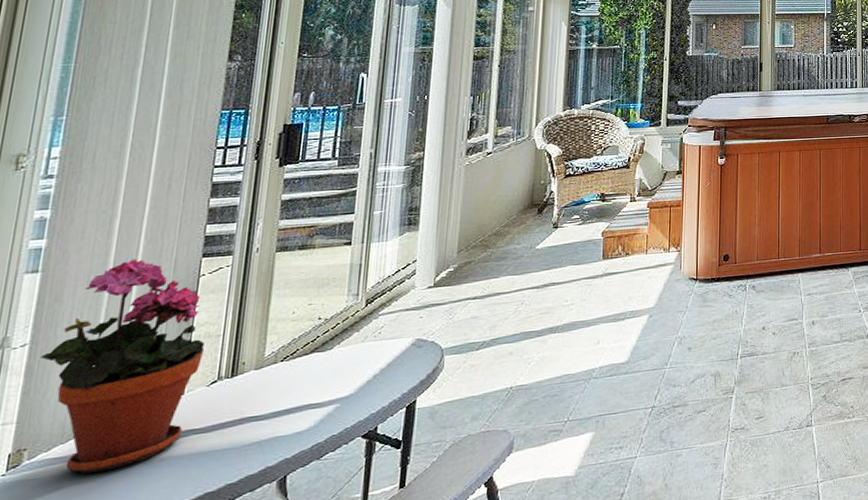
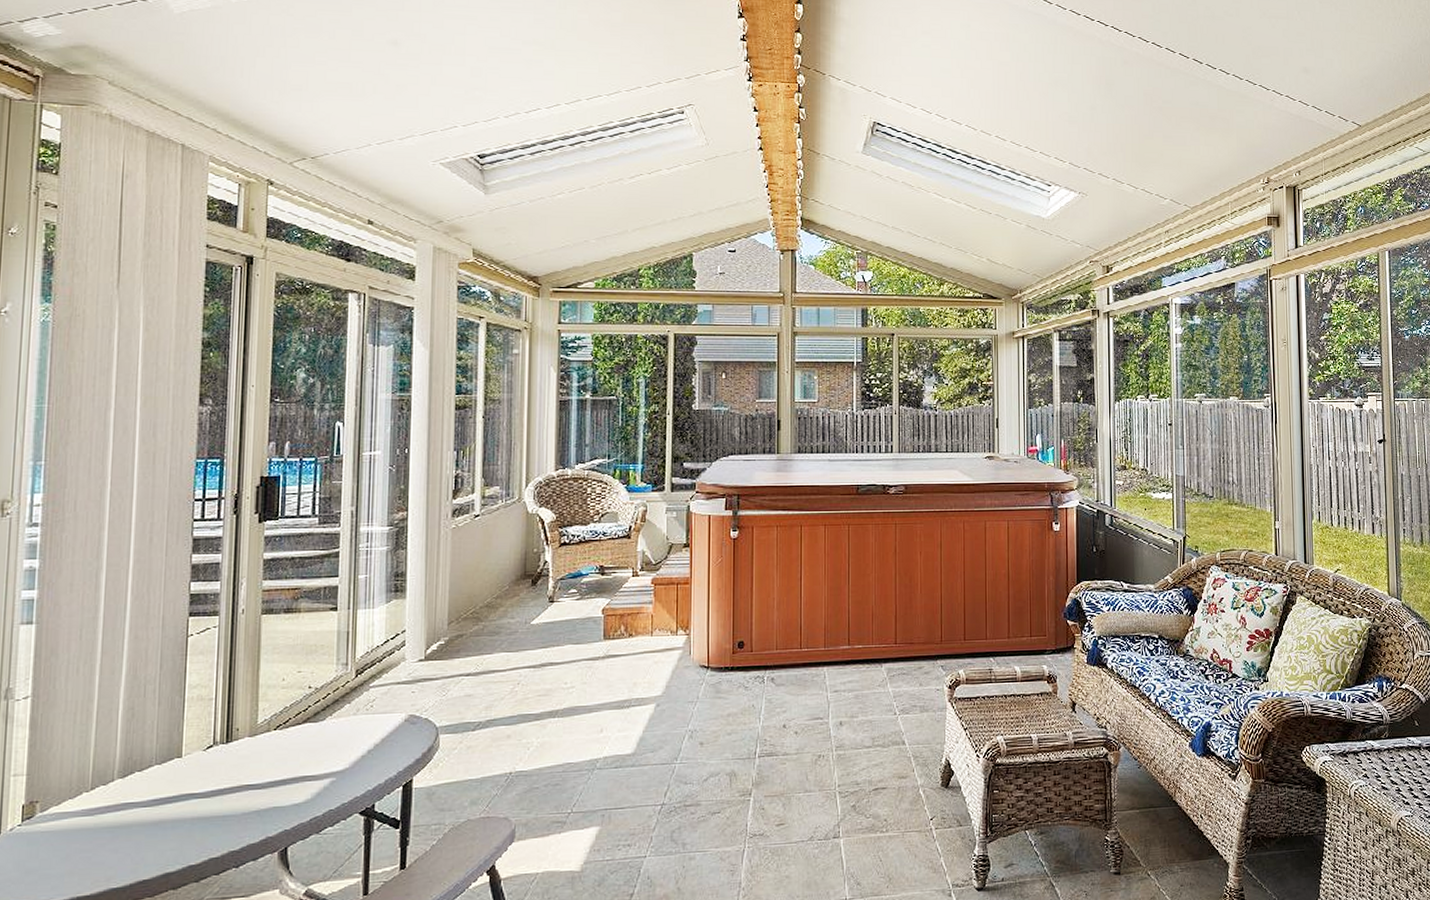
potted plant: present [40,258,204,474] -> none [43,614,198,830]

